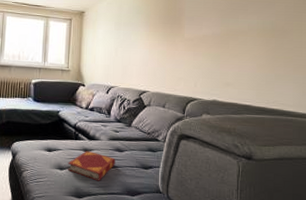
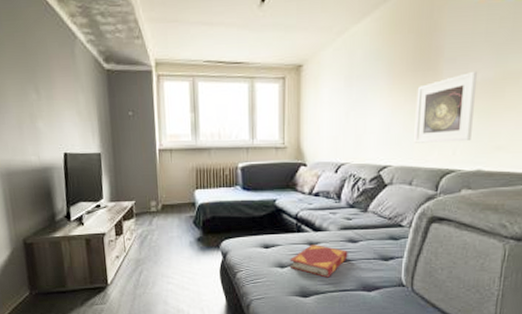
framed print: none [166,27,209,78] -> present [414,70,478,143]

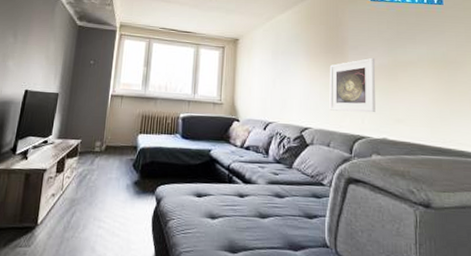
hardback book: present [289,243,348,278] -> none [219,195,275,233]

